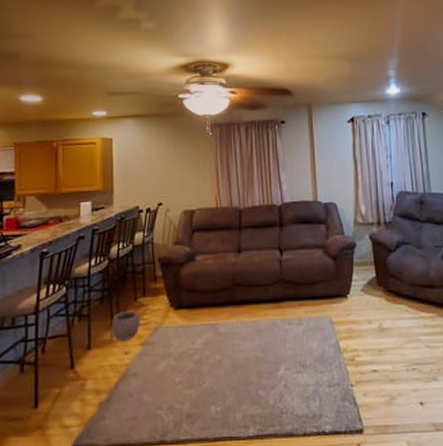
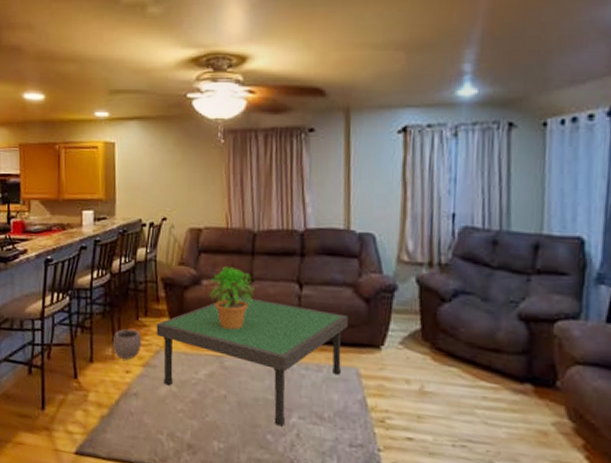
coffee table: none [154,267,320,380] -> present [156,296,348,427]
potted plant: none [203,241,243,298] -> present [210,266,255,330]

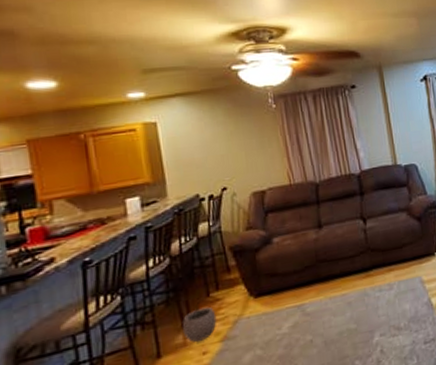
coffee table: present [156,296,348,427] -> none [230,235,408,352]
potted plant: present [210,266,255,330] -> none [281,219,325,278]

